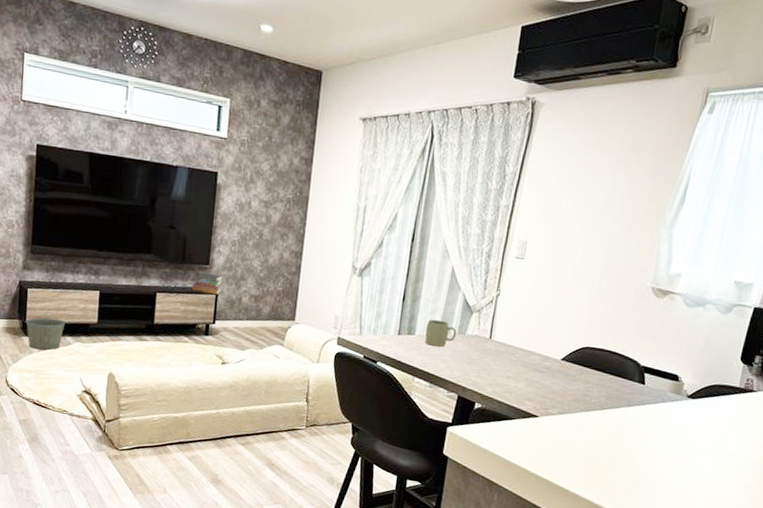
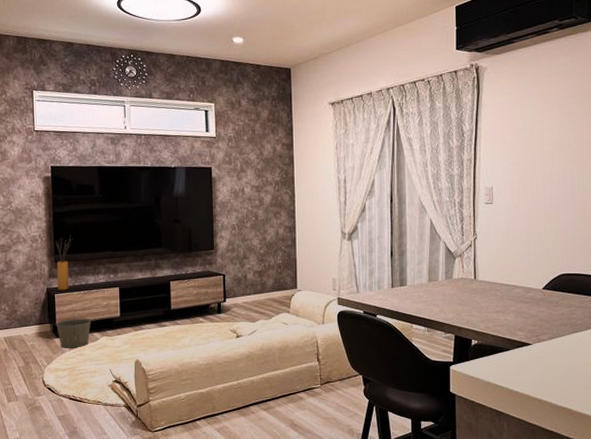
vase: none [32,226,54,286] -> present [56,235,73,291]
books: present [192,272,223,295] -> none [201,257,228,276]
mug: present [424,319,457,347] -> none [416,269,444,293]

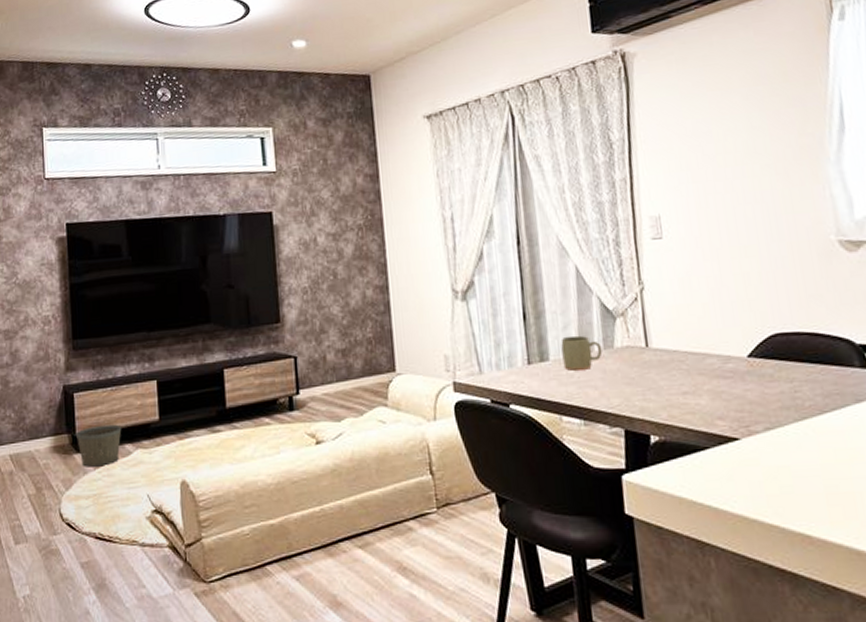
vase: present [56,235,73,291] -> none [74,313,96,388]
mug: none [416,269,444,293] -> present [561,335,603,371]

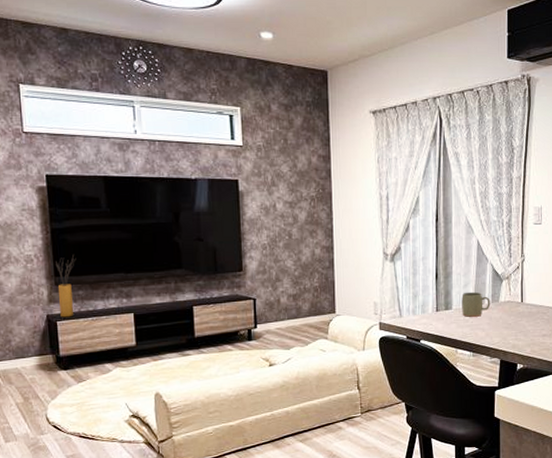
vase: none [74,313,96,388] -> present [56,255,76,318]
basket: present [75,424,122,467] -> none [59,347,102,382]

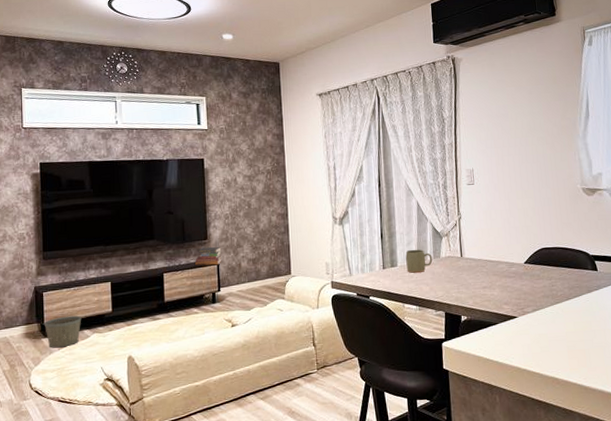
vase: present [56,255,76,318] -> none [45,231,63,289]
basket: none [59,347,102,382] -> present [43,315,82,348]
books: none [229,279,259,300] -> present [195,246,222,266]

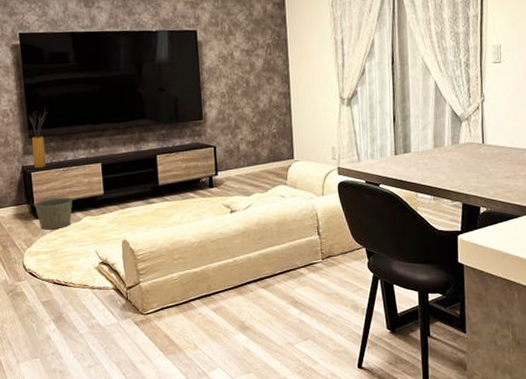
vase: none [45,231,63,289] -> present [29,108,48,169]
books: present [195,246,222,266] -> none [190,127,219,148]
mug: present [405,249,433,273] -> none [420,134,450,160]

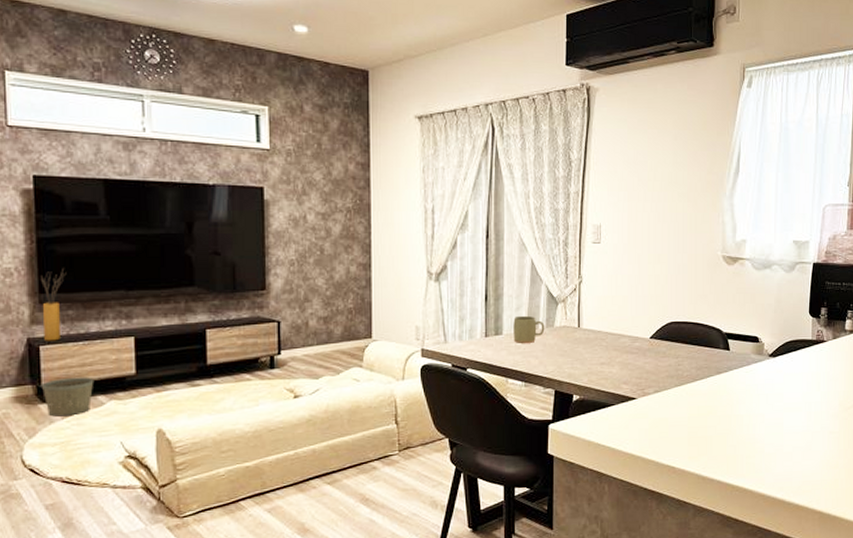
mug: none [420,134,450,160] -> present [513,315,545,343]

